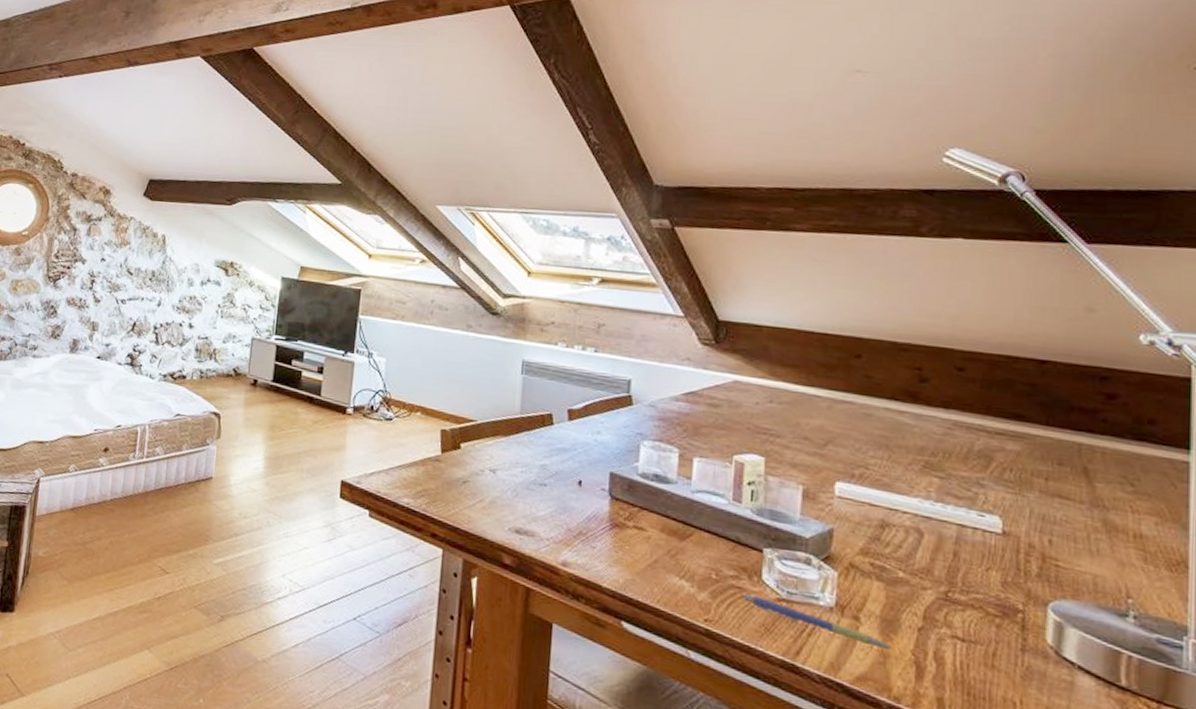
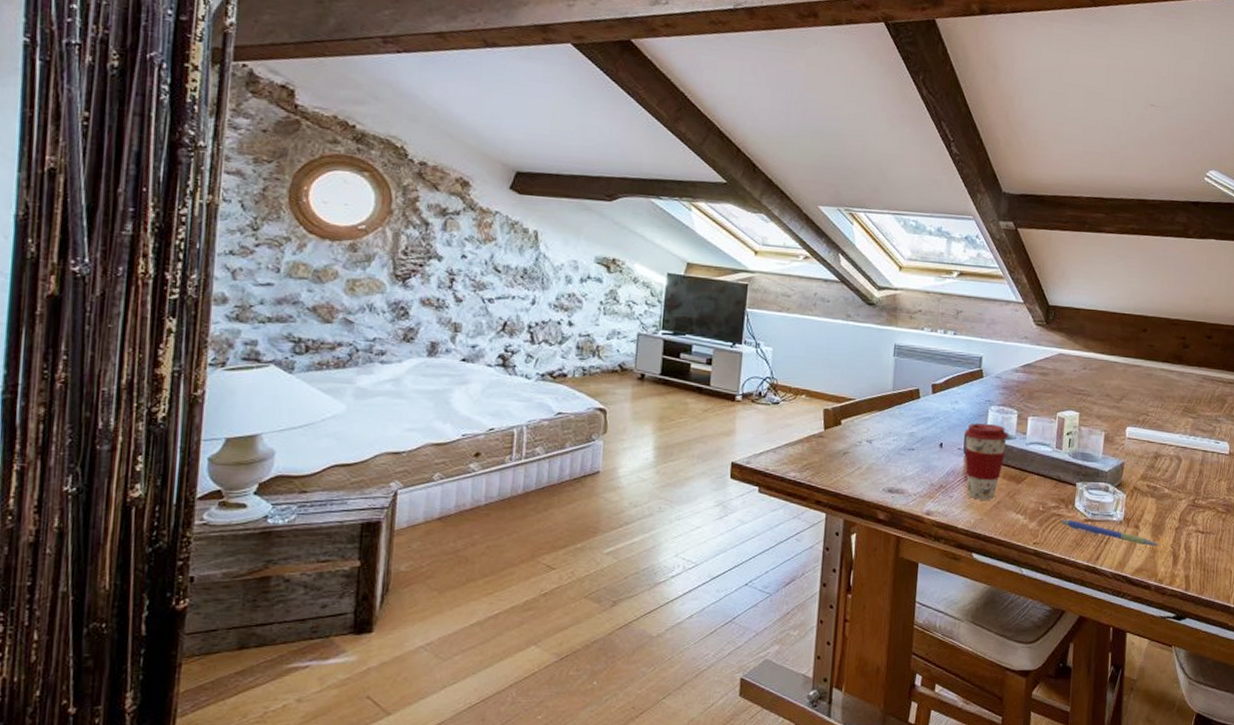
coffee cup: none [609,459,667,557] -> present [964,423,1009,500]

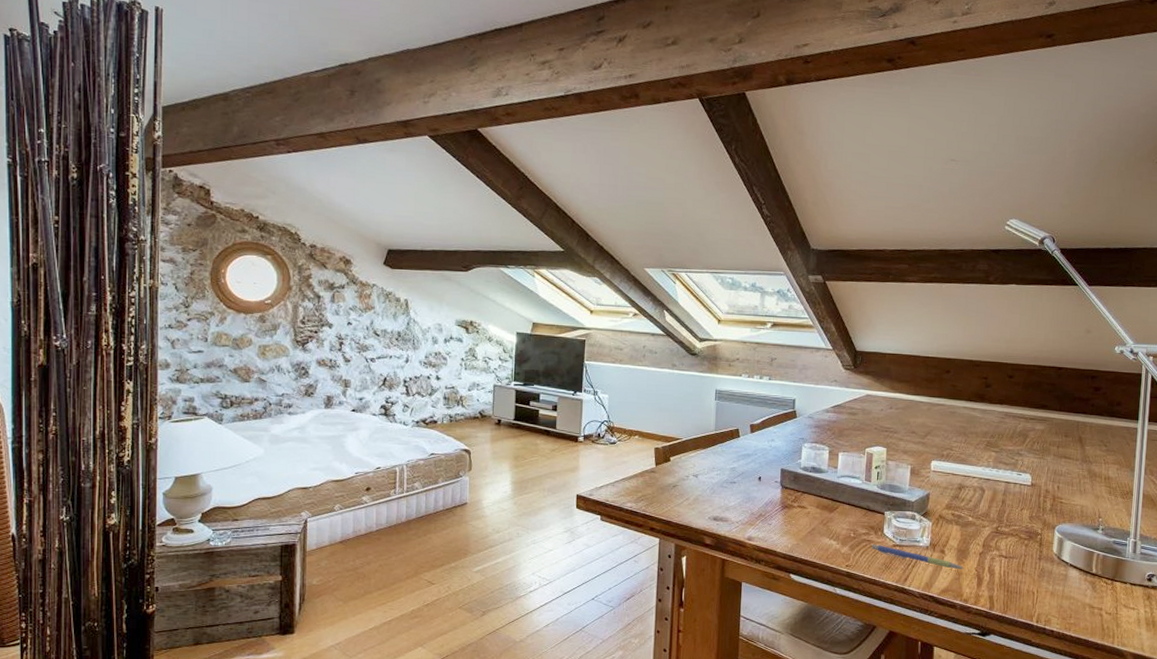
coffee cup: present [964,423,1009,500] -> none [781,458,821,527]

